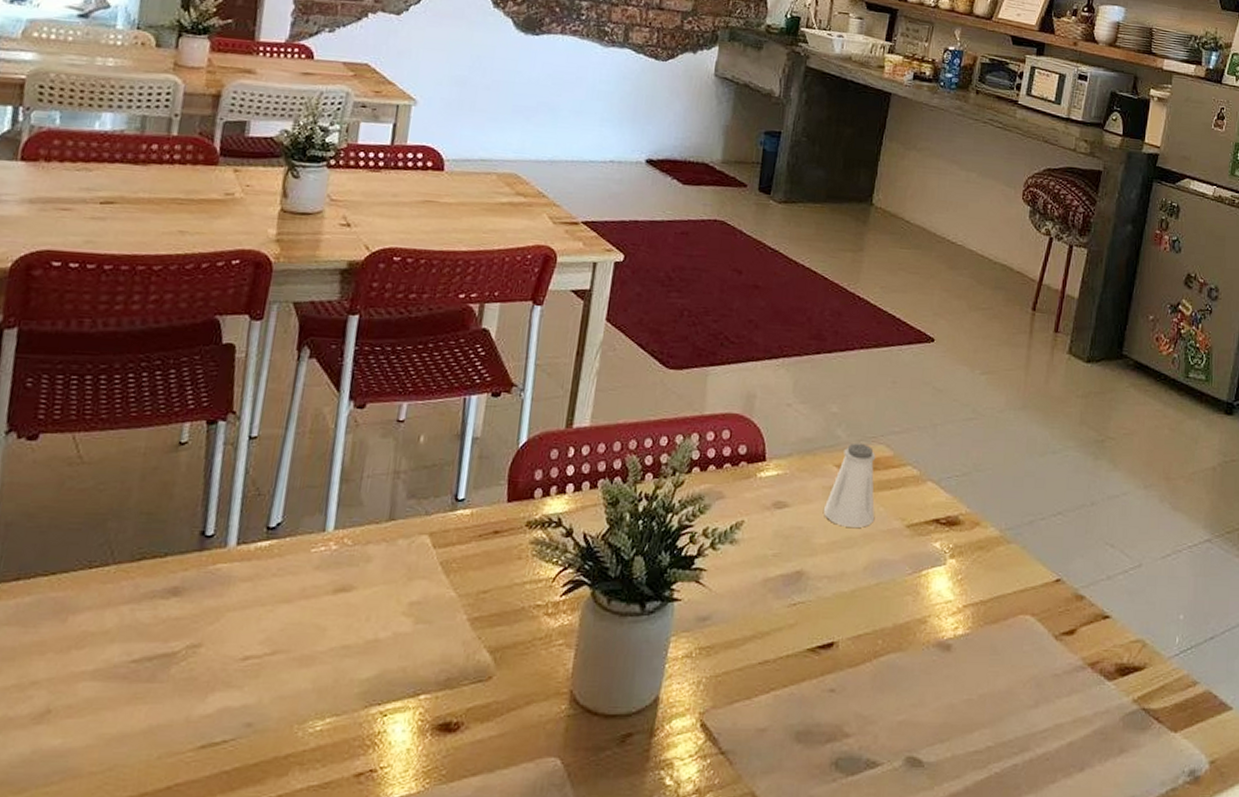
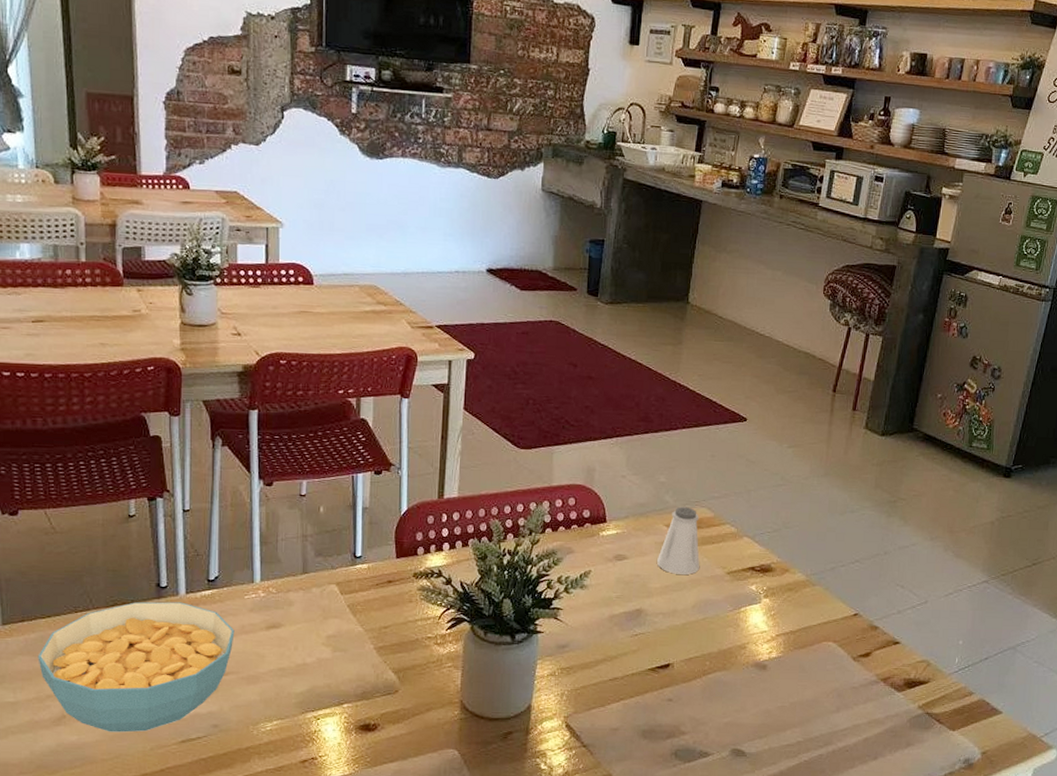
cereal bowl: none [28,555,293,734] -> present [38,601,235,733]

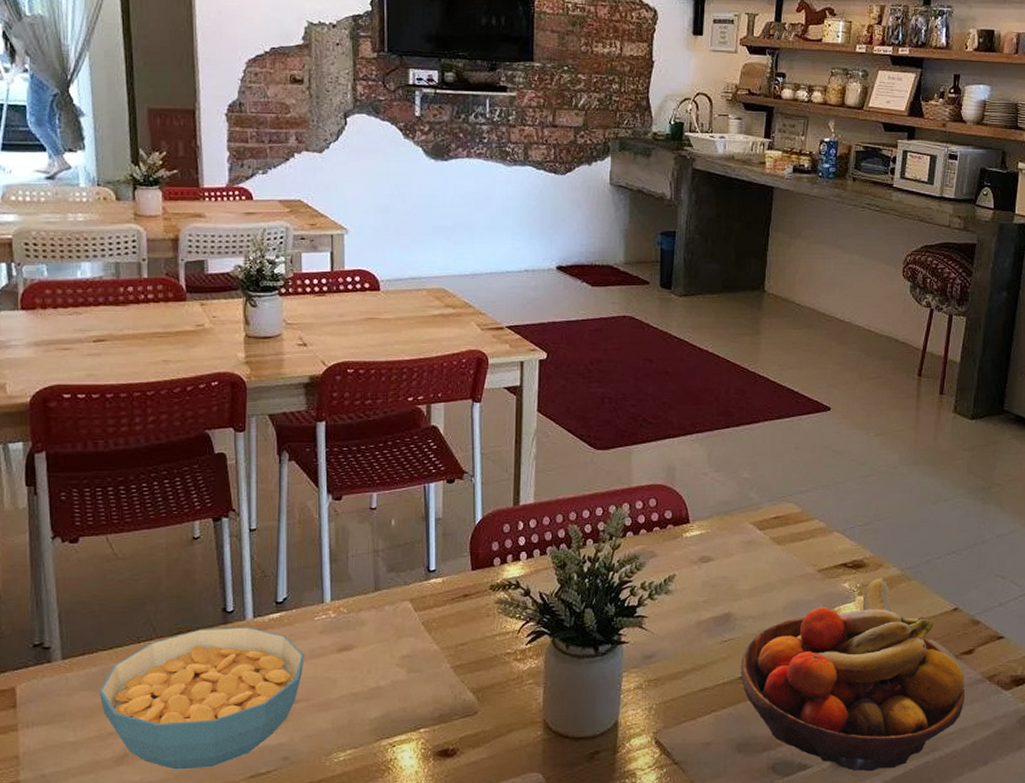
fruit bowl: none [649,581,861,761] -> present [741,577,965,772]
saltshaker: present [657,506,700,575] -> none [744,503,790,574]

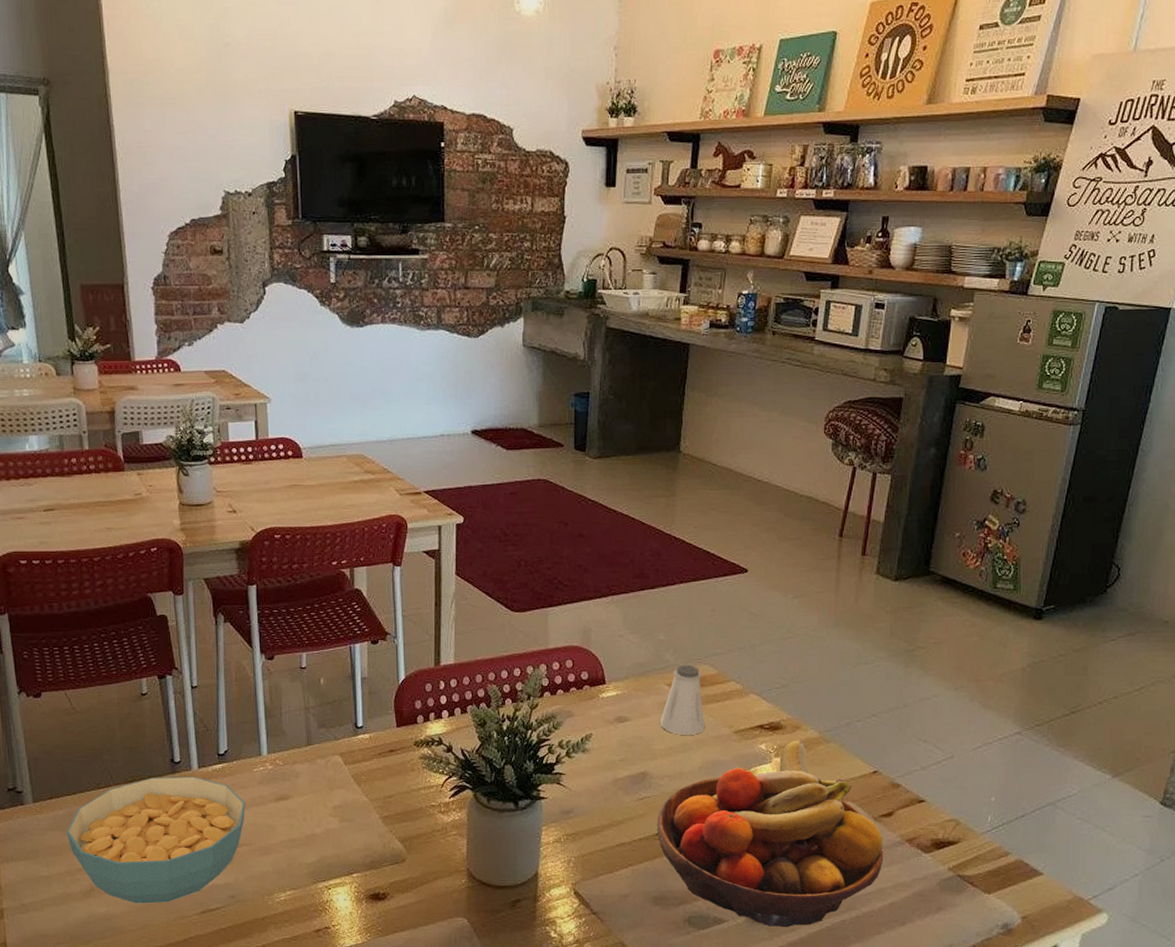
saltshaker: none [744,503,790,574] -> present [660,664,706,735]

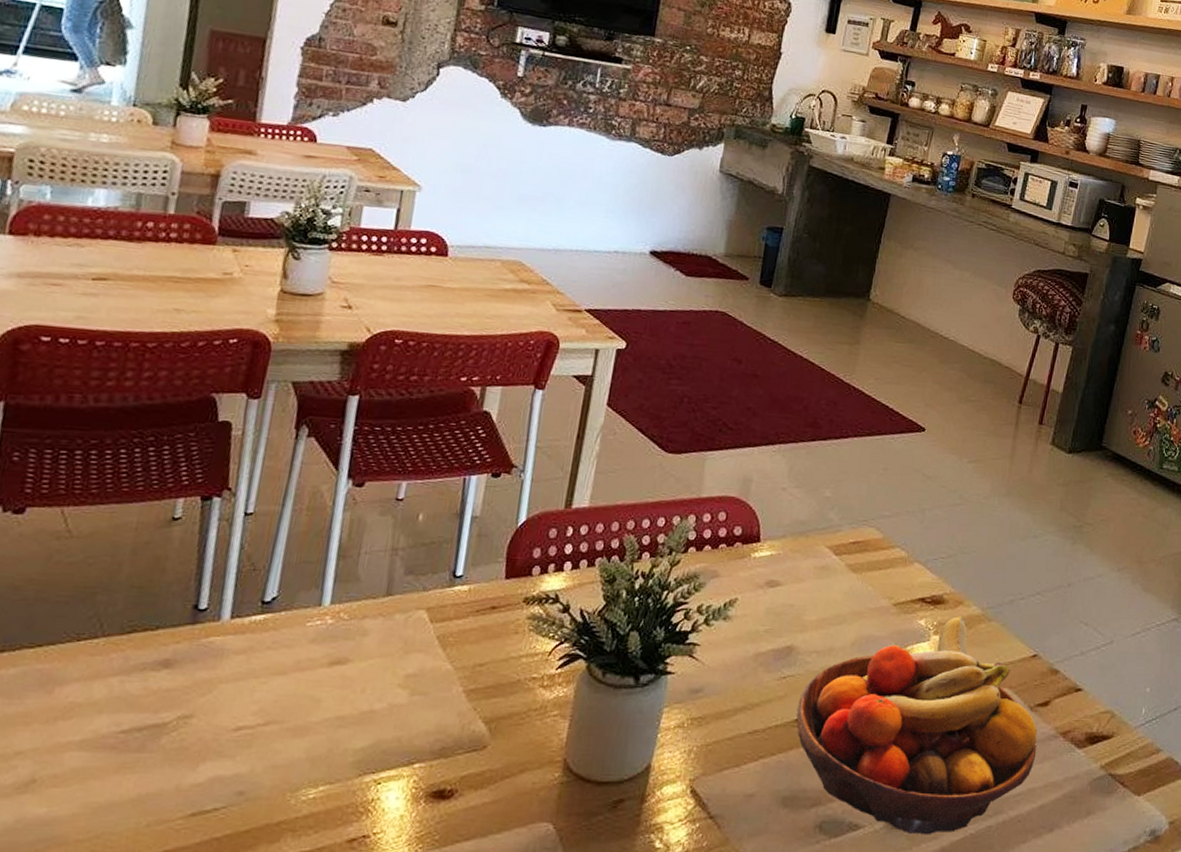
cereal bowl: present [66,776,246,904] -> none [12,628,287,803]
saltshaker: present [660,664,706,735] -> none [815,525,866,606]

